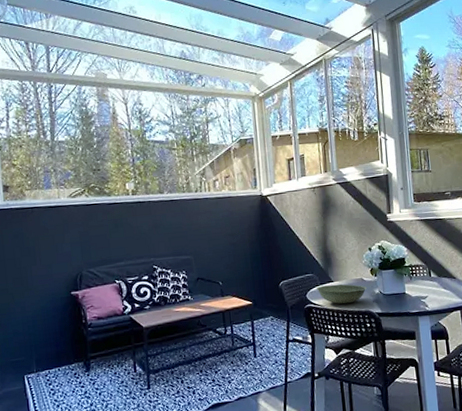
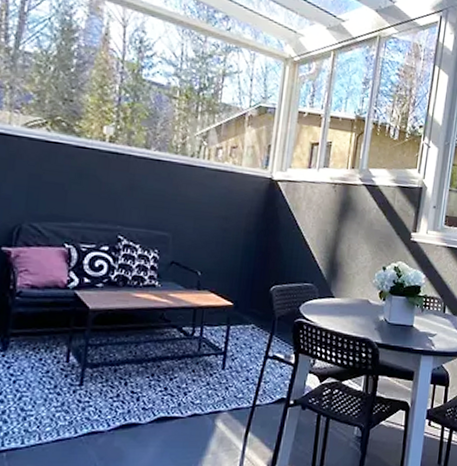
bowl: present [316,284,367,304] -> none [313,299,371,327]

